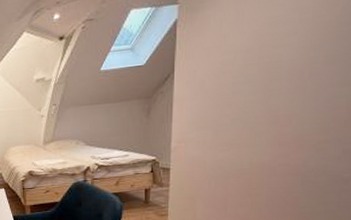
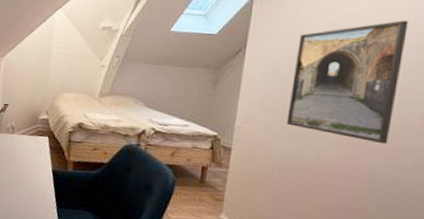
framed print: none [218,14,333,139] -> present [286,20,409,145]

